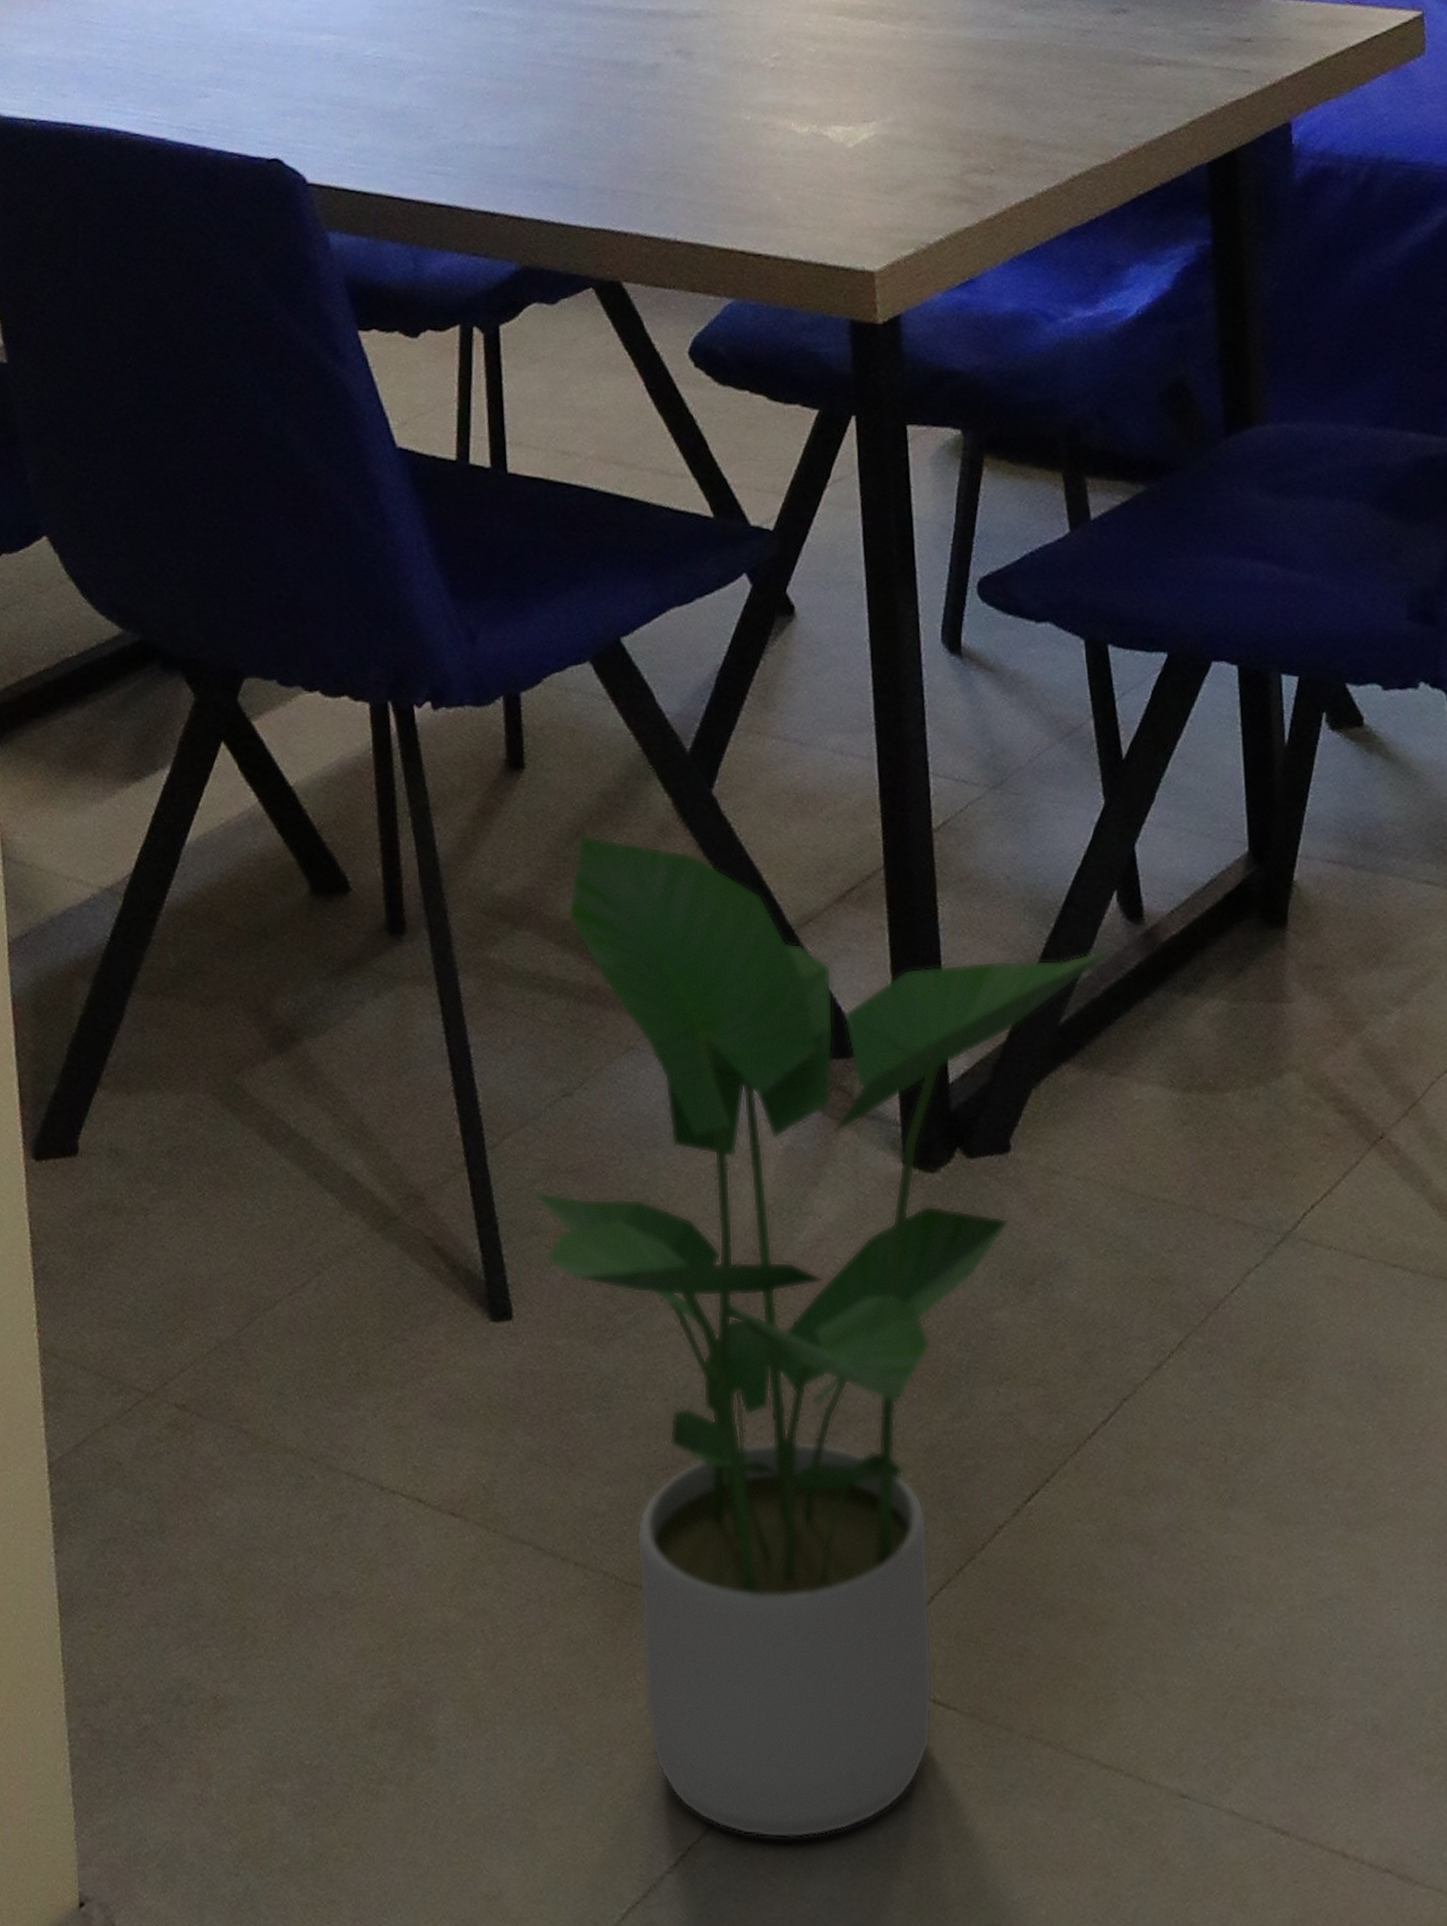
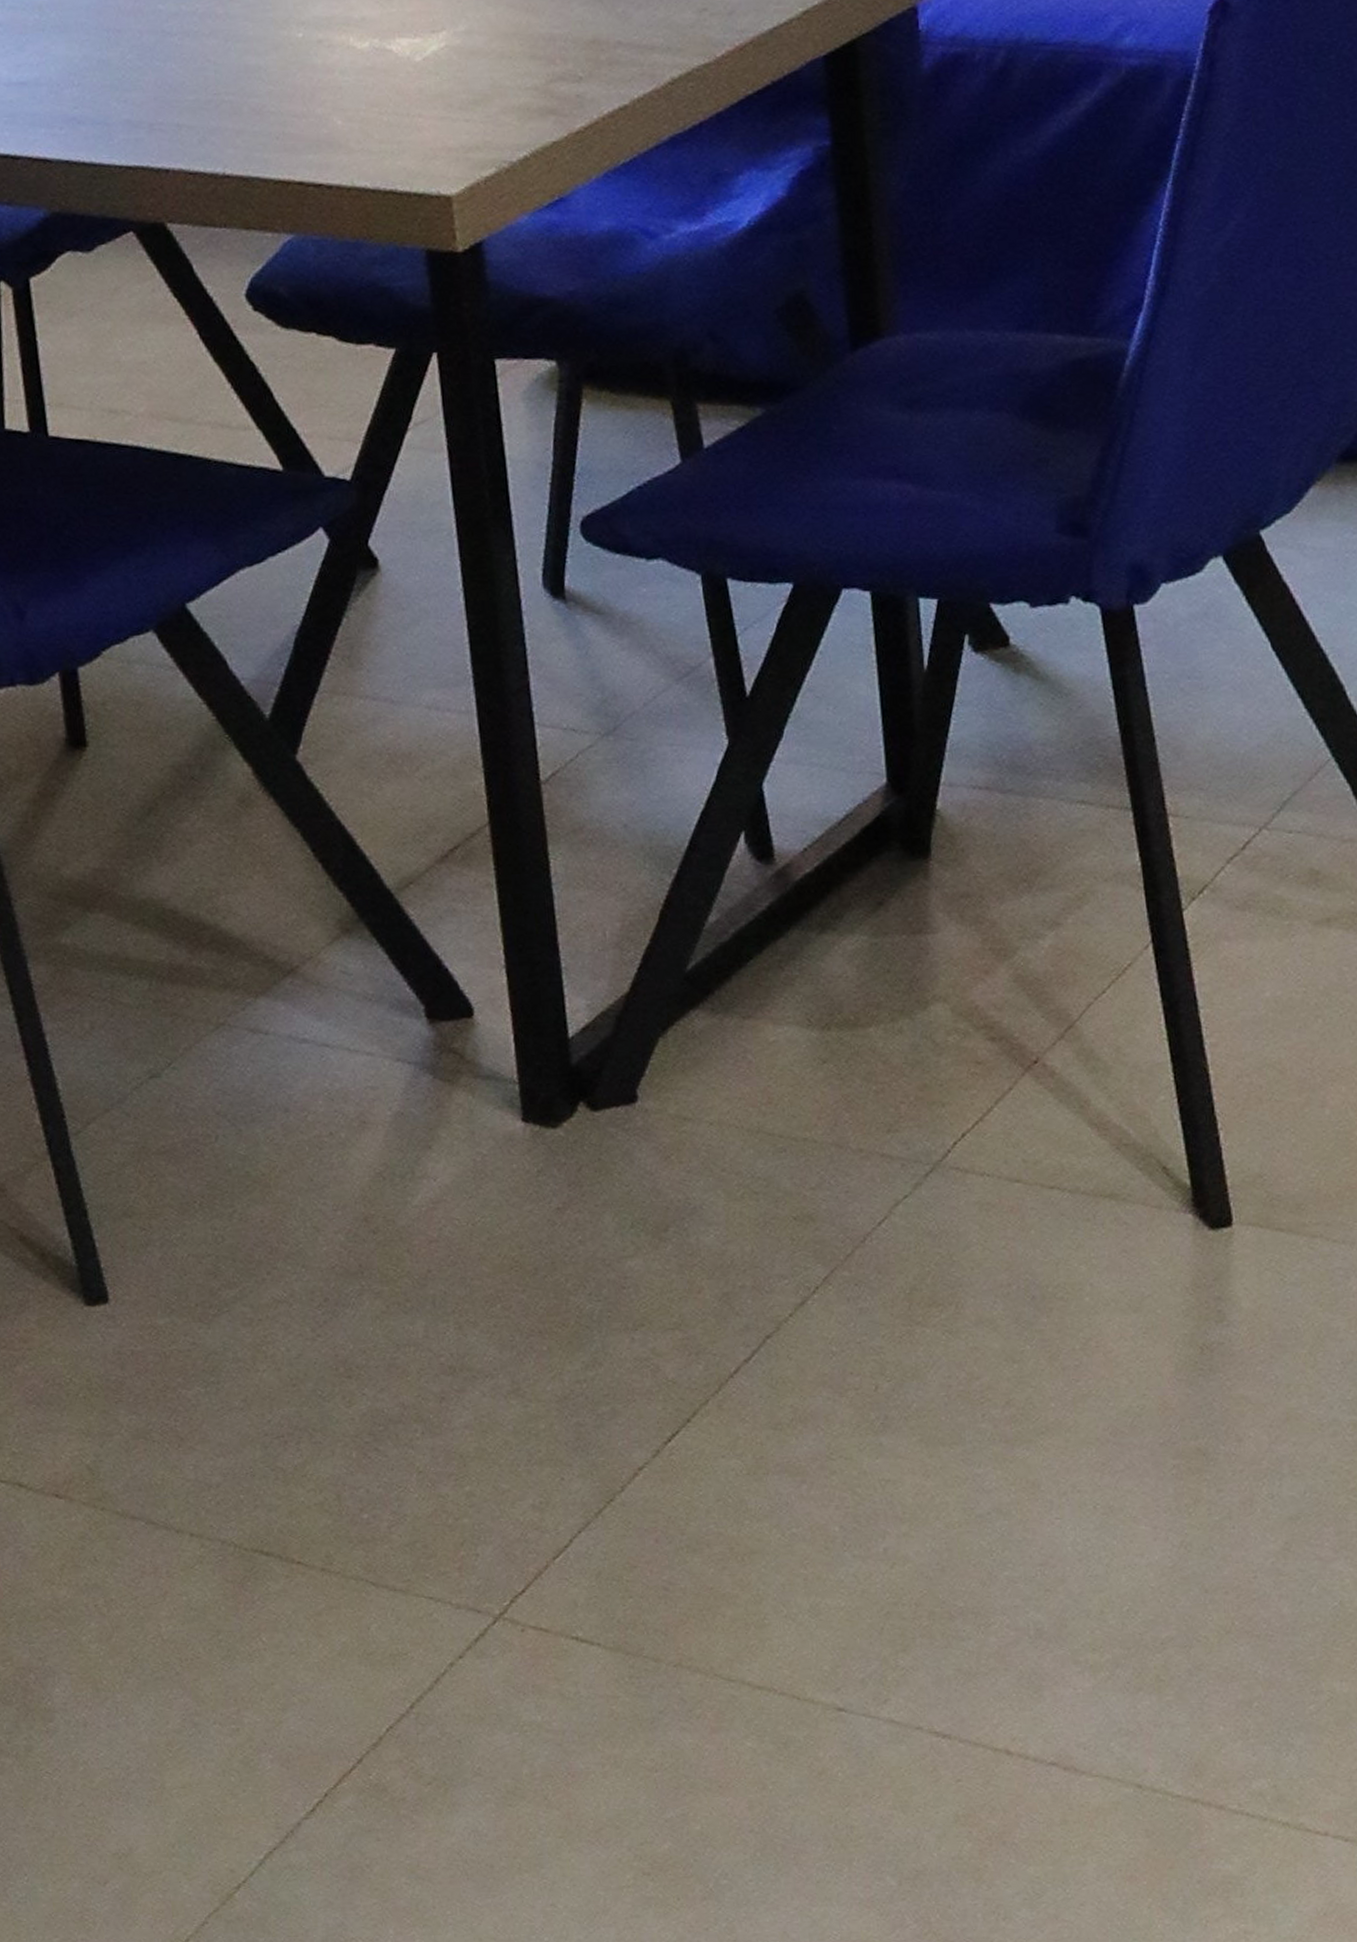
potted plant: present [533,835,1116,1839] -> none [123,811,745,1779]

